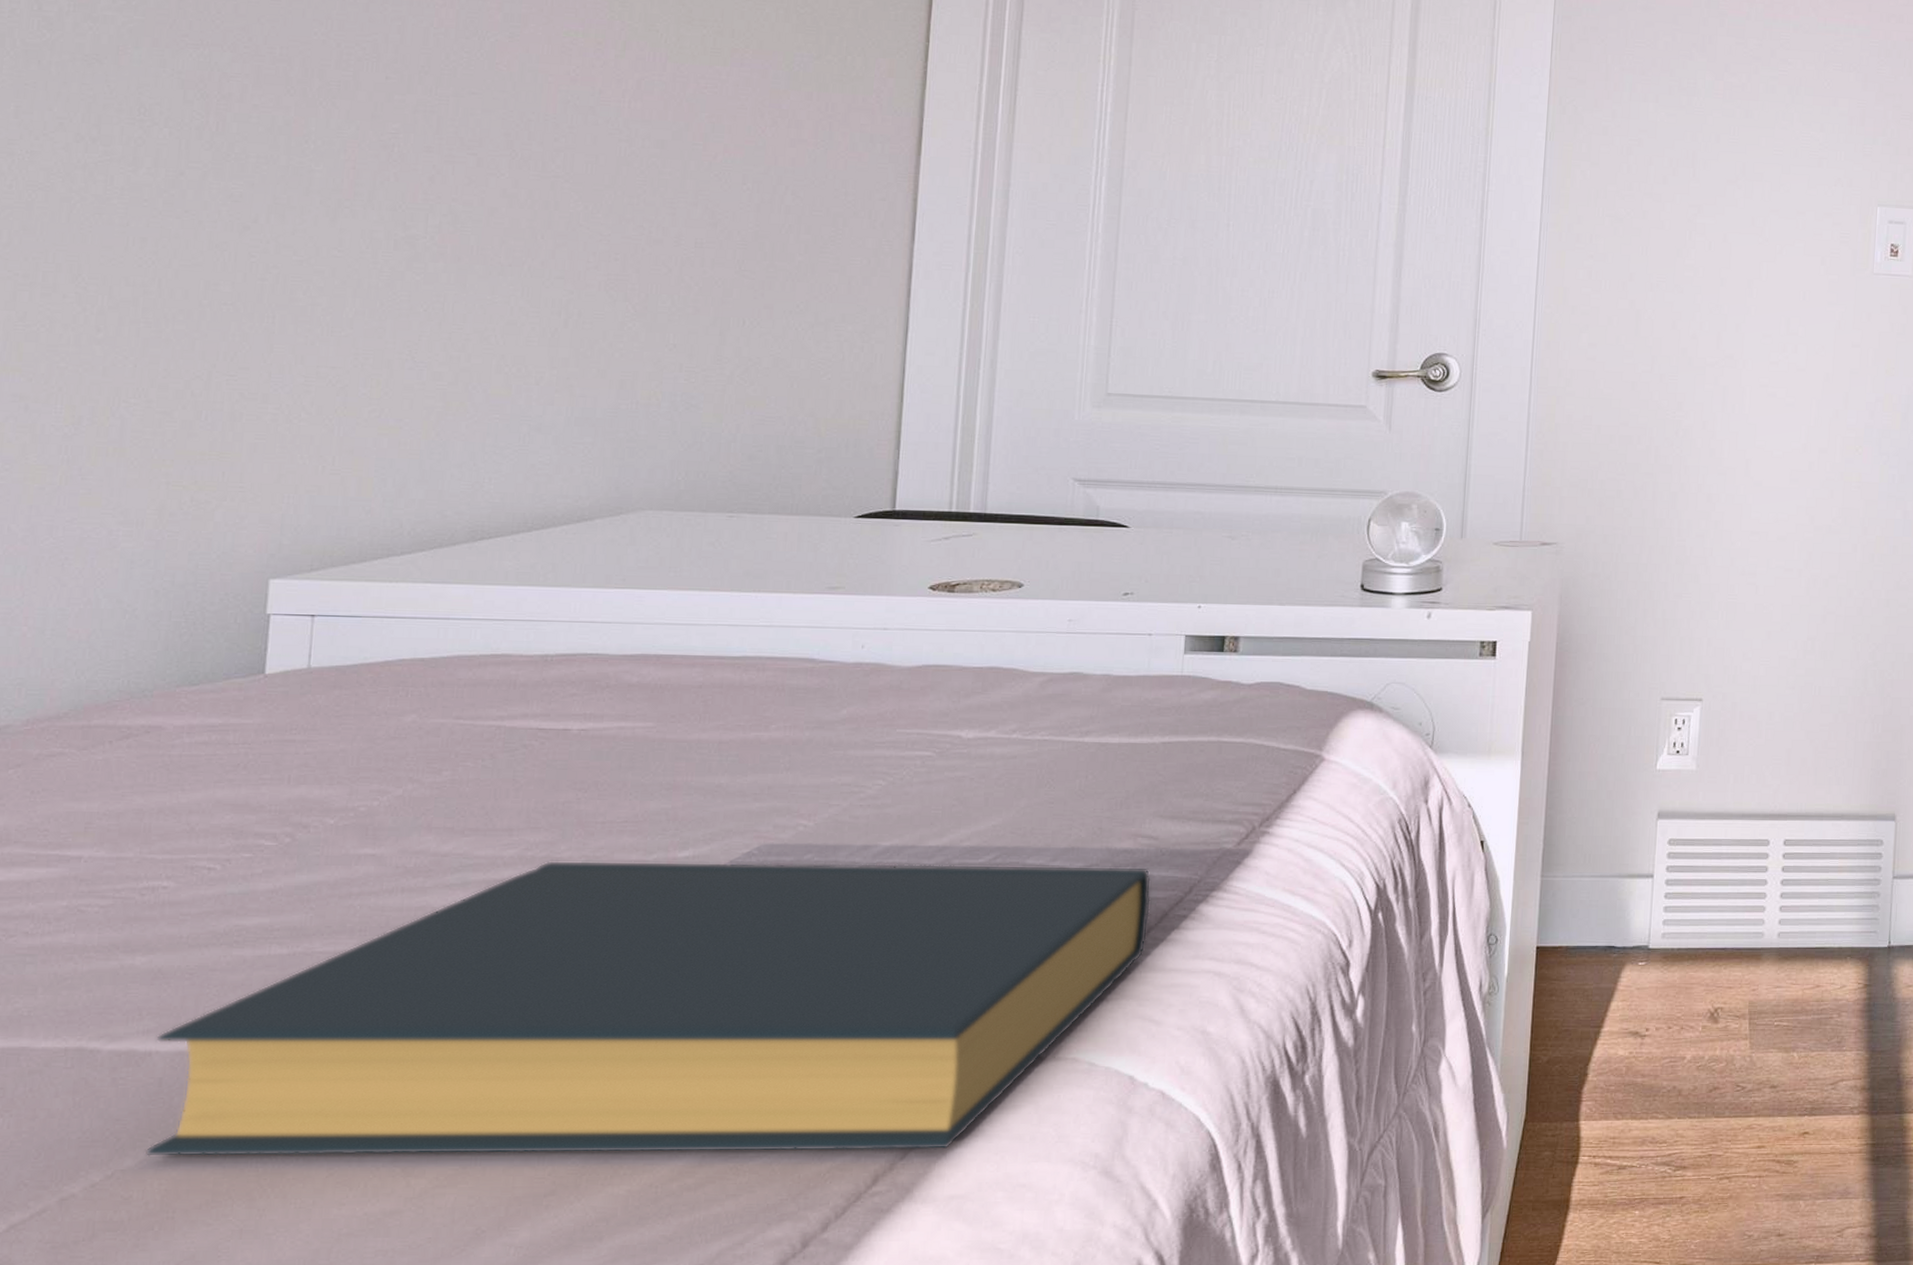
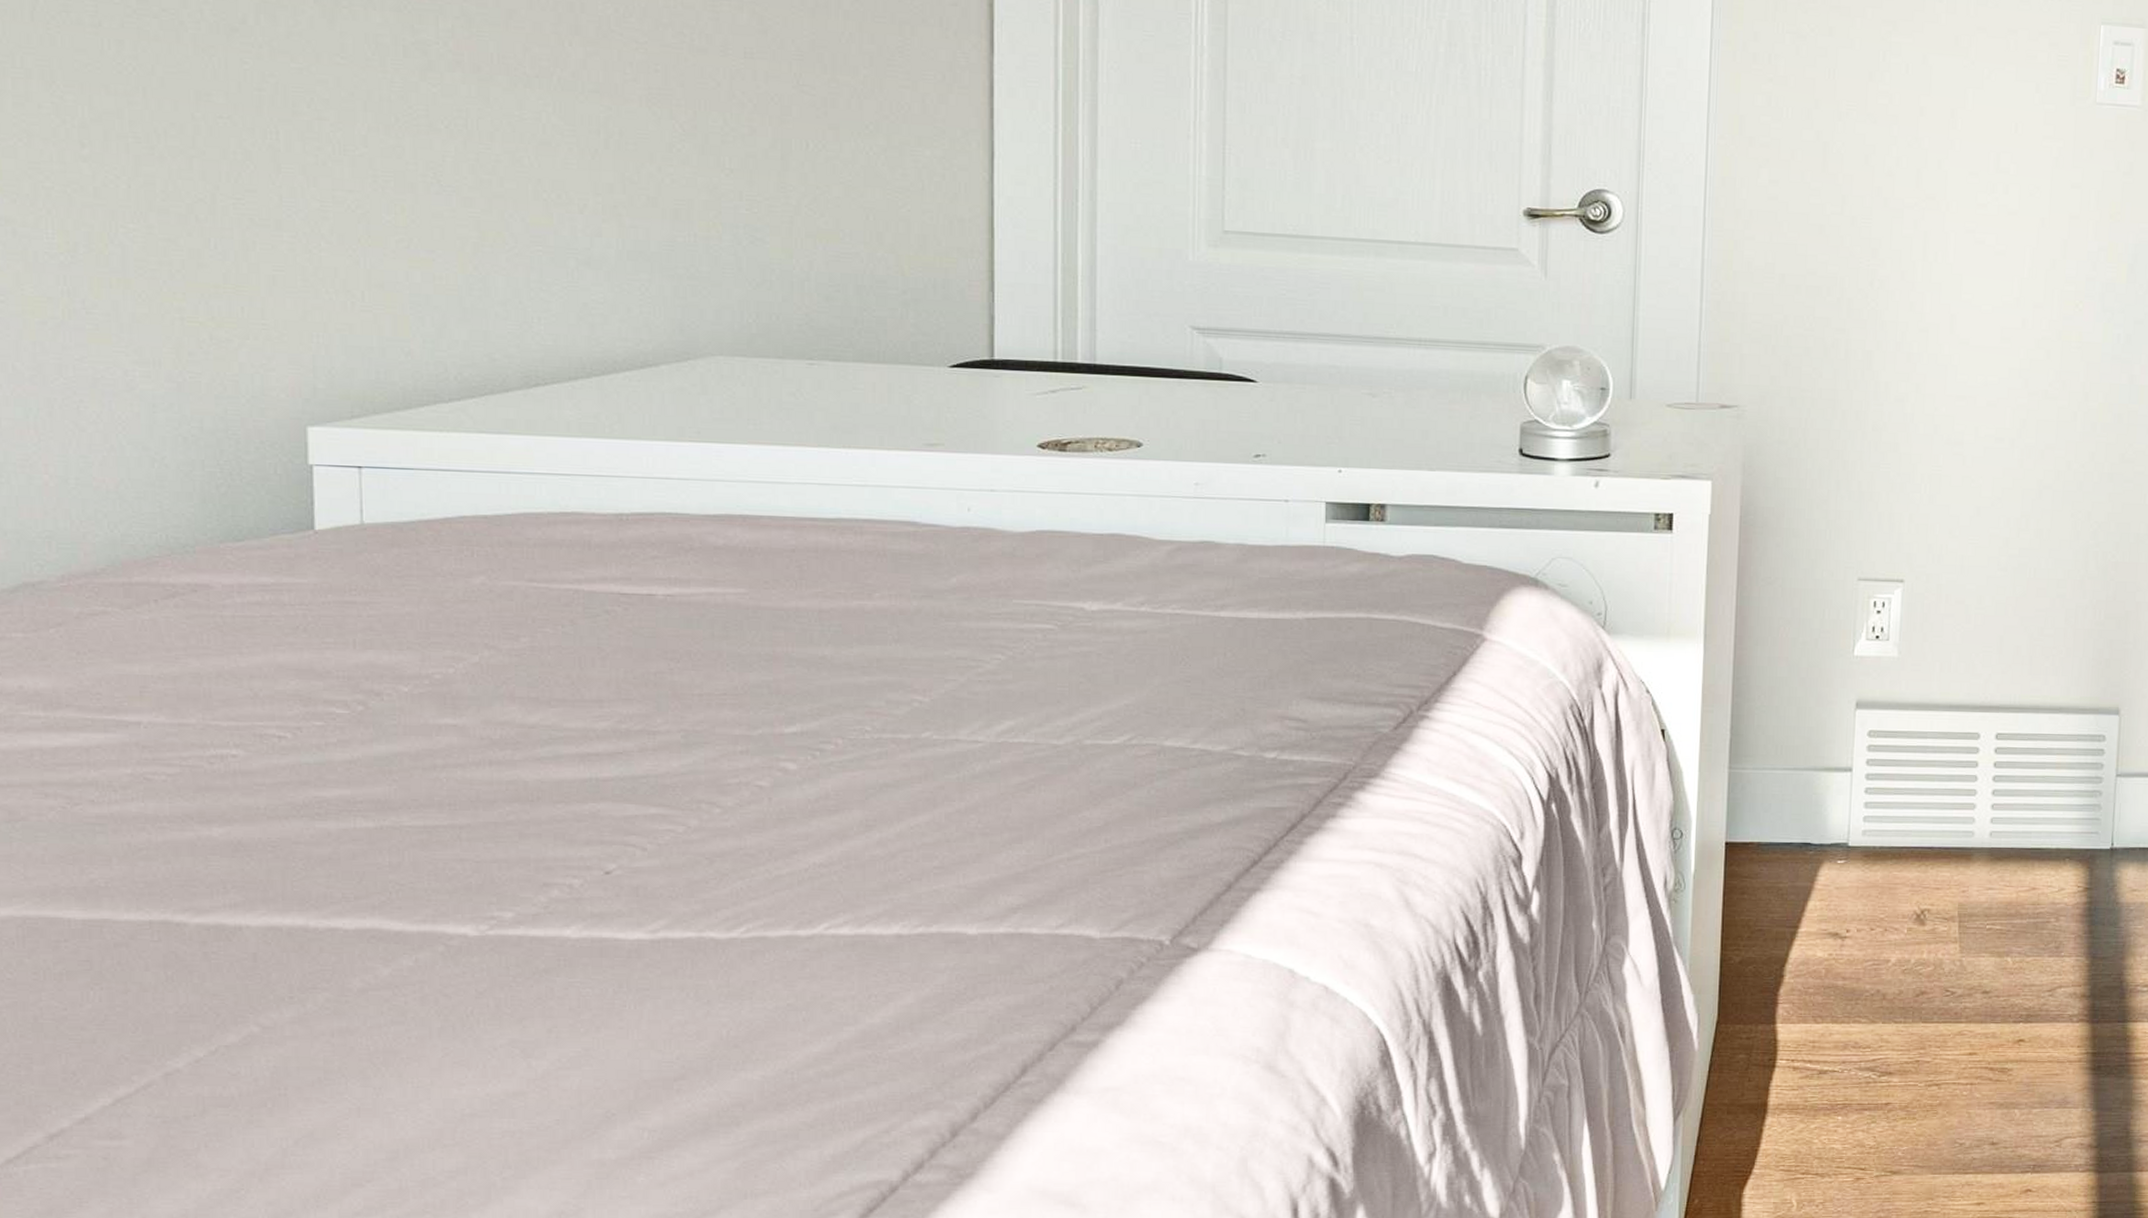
hardback book: present [145,860,1152,1158] -> none [244,733,1302,1041]

